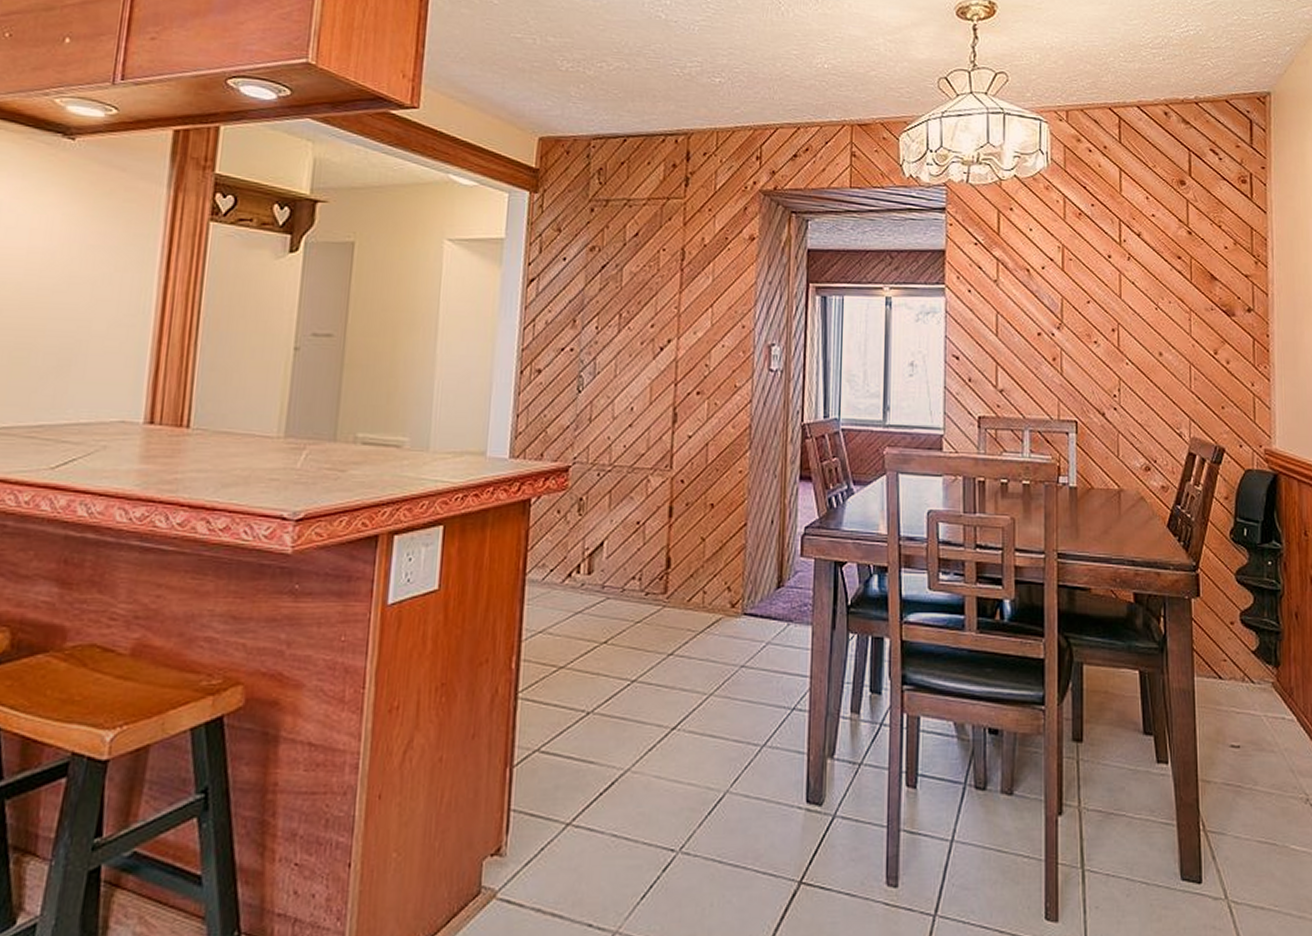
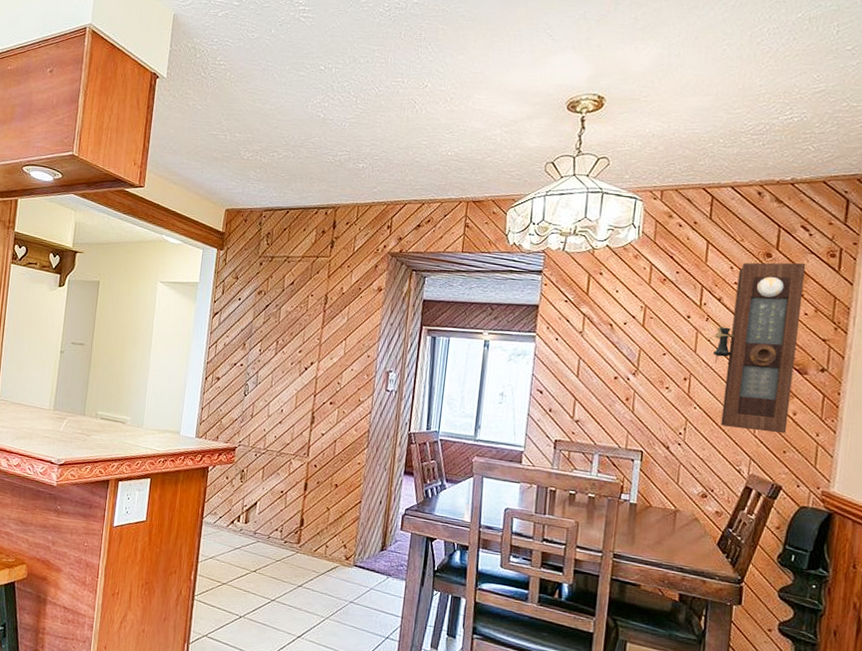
pendulum clock: none [1138,190,1222,387] -> present [713,262,806,434]

